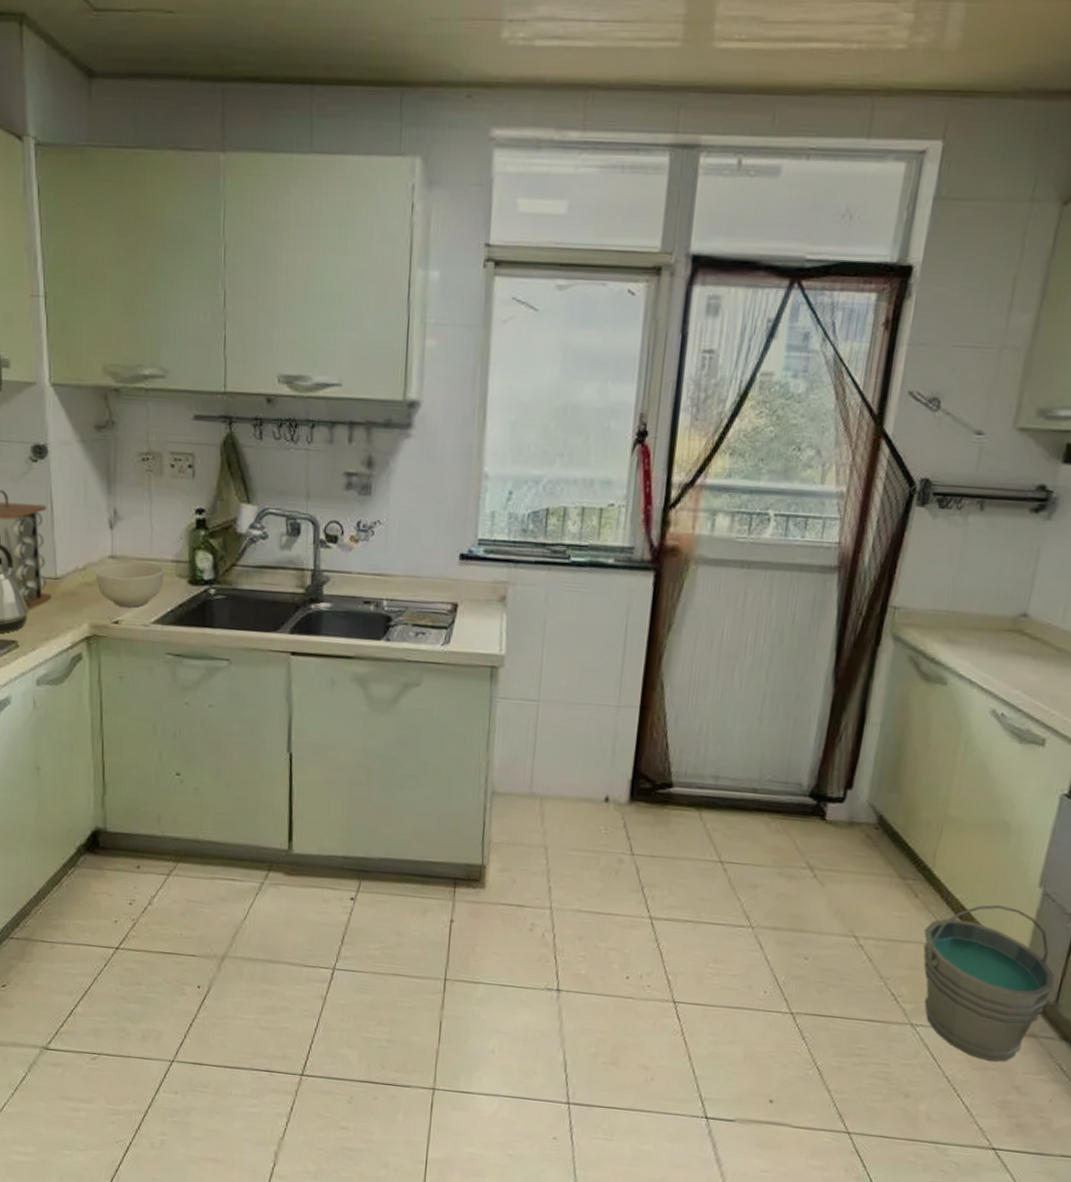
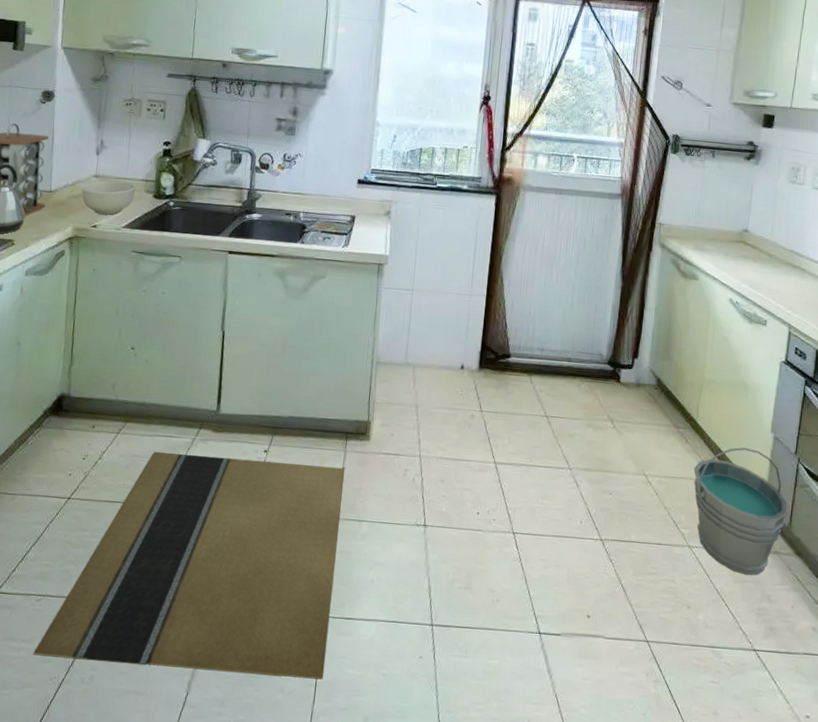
door mat: none [94,897,454,1157] -> present [33,452,345,680]

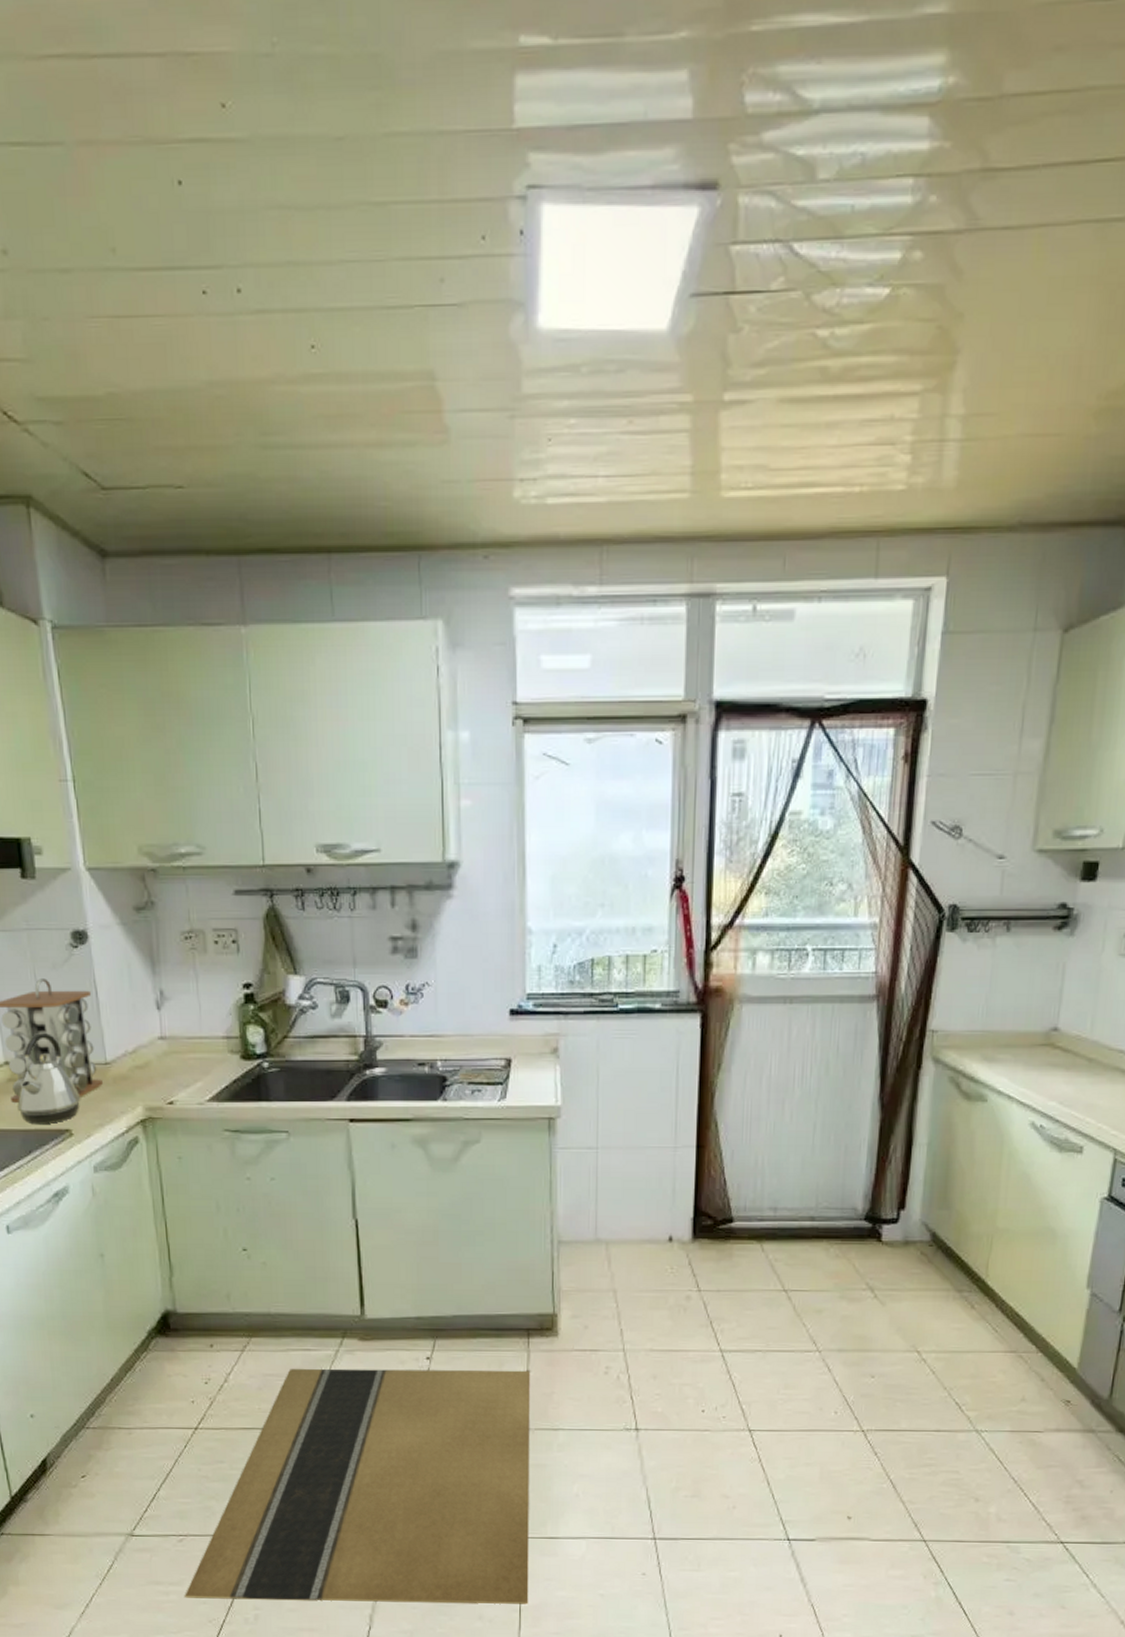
bowl: present [81,180,136,215] -> none [145,1041,216,1087]
bucket: present [694,447,788,576] -> none [982,1308,1108,1459]

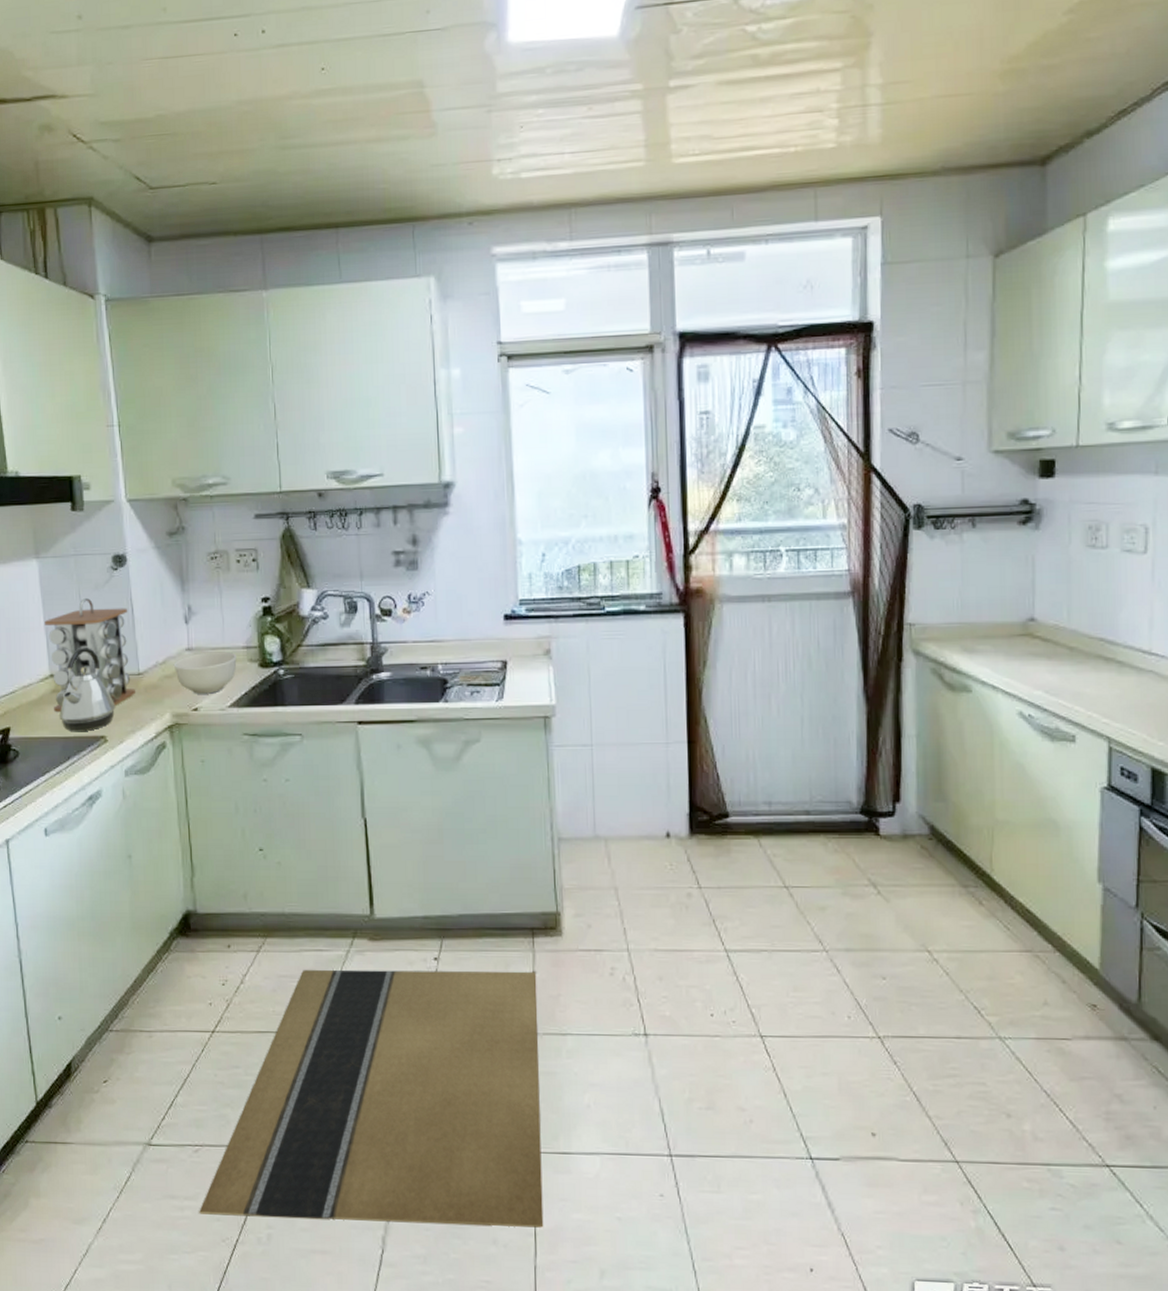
bowl: none [145,1041,216,1087] -> present [173,651,237,694]

